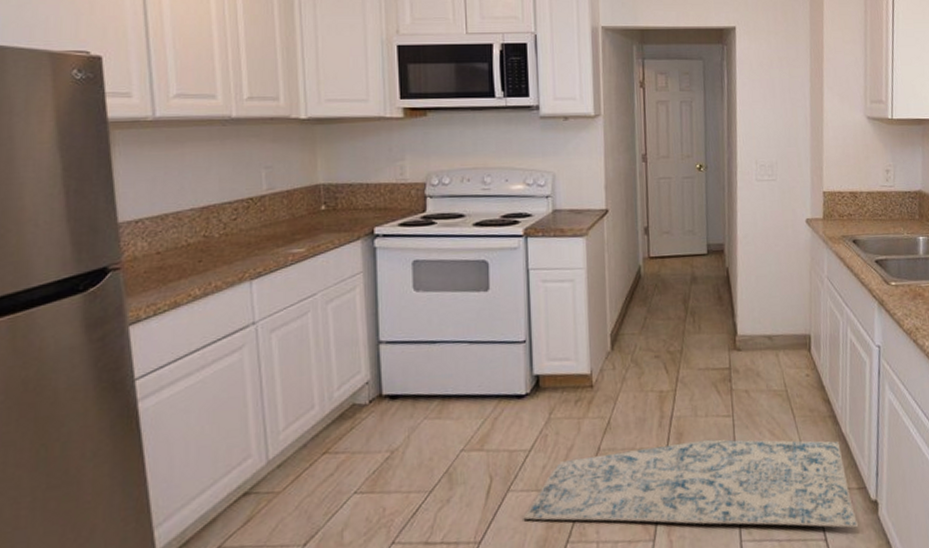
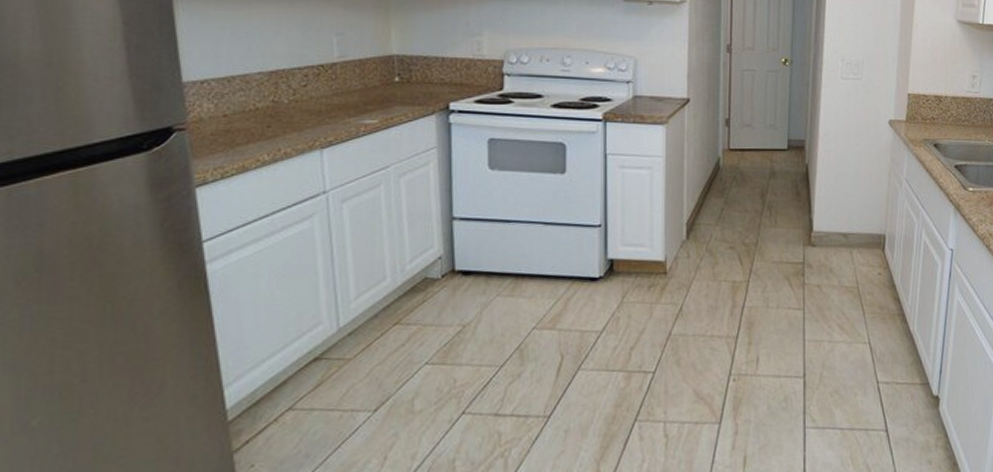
rug: present [523,439,859,529] -> none [592,330,920,421]

